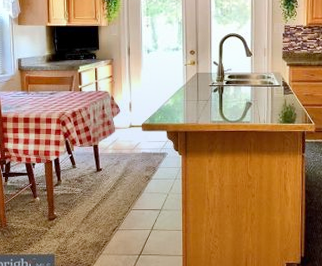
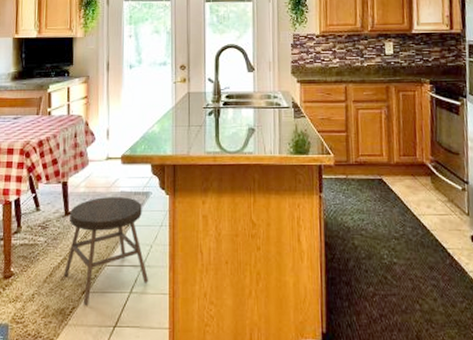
stool: none [97,157,166,239] -> present [63,197,149,304]

